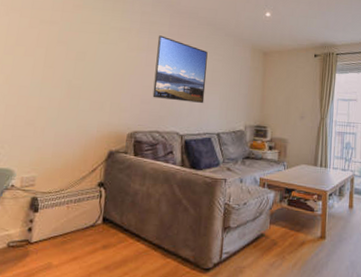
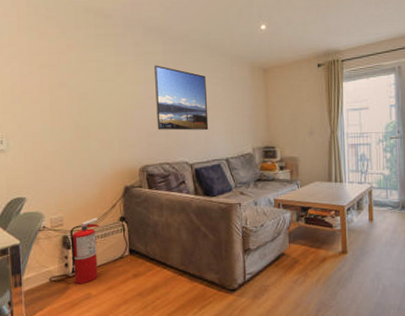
fire extinguisher: none [33,180,76,252] -> present [70,217,101,284]

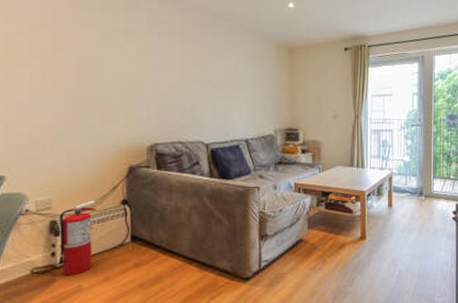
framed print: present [153,65,209,131] -> none [169,35,228,108]

